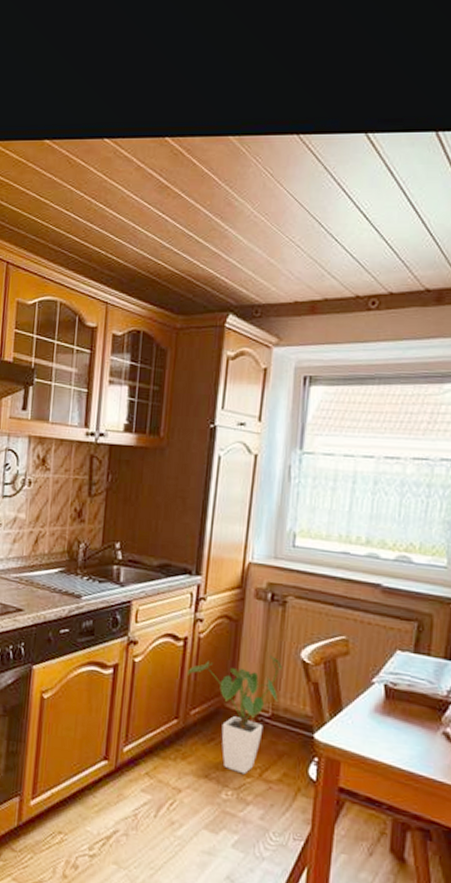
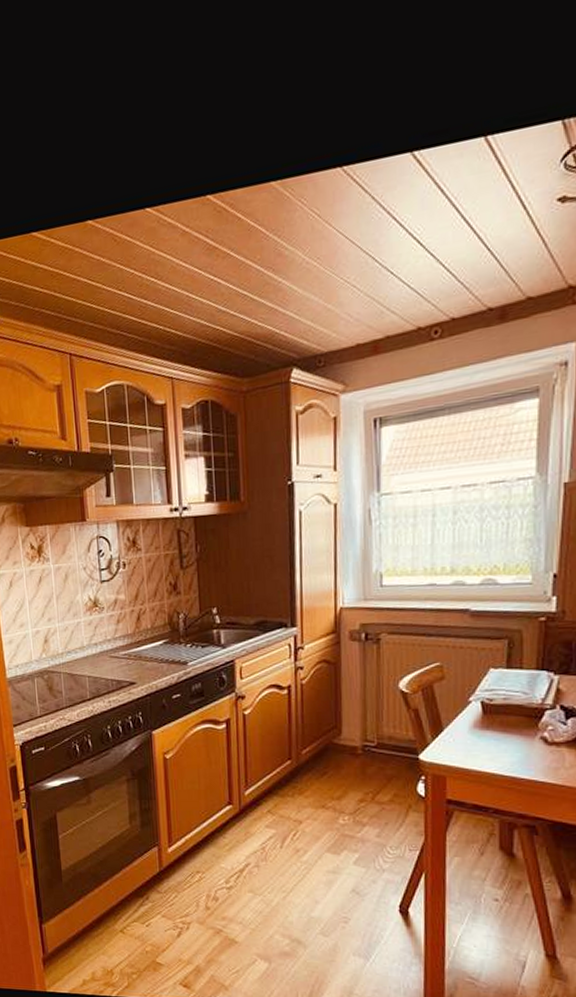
house plant: present [186,655,282,775] -> none [294,690,382,800]

